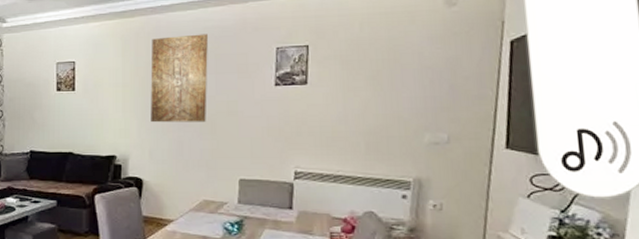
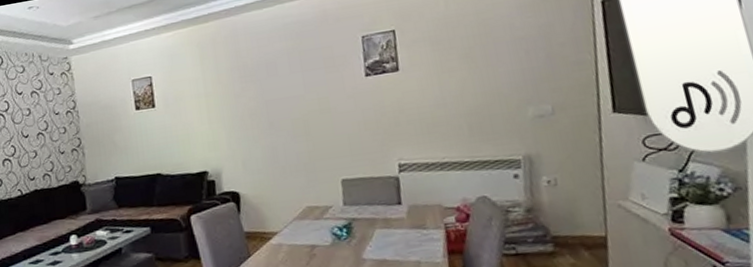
wall art: present [151,34,208,123] -> none [230,30,299,131]

